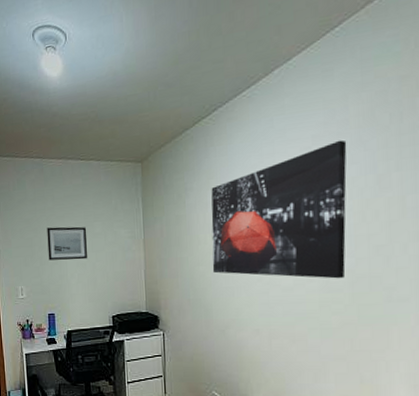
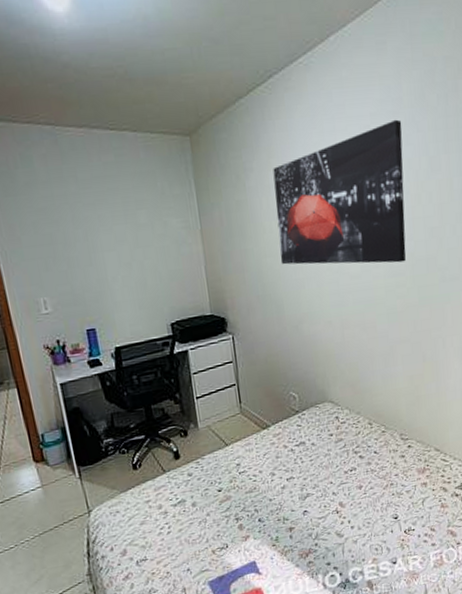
wall art: present [47,226,88,261] -> none [72,216,132,262]

